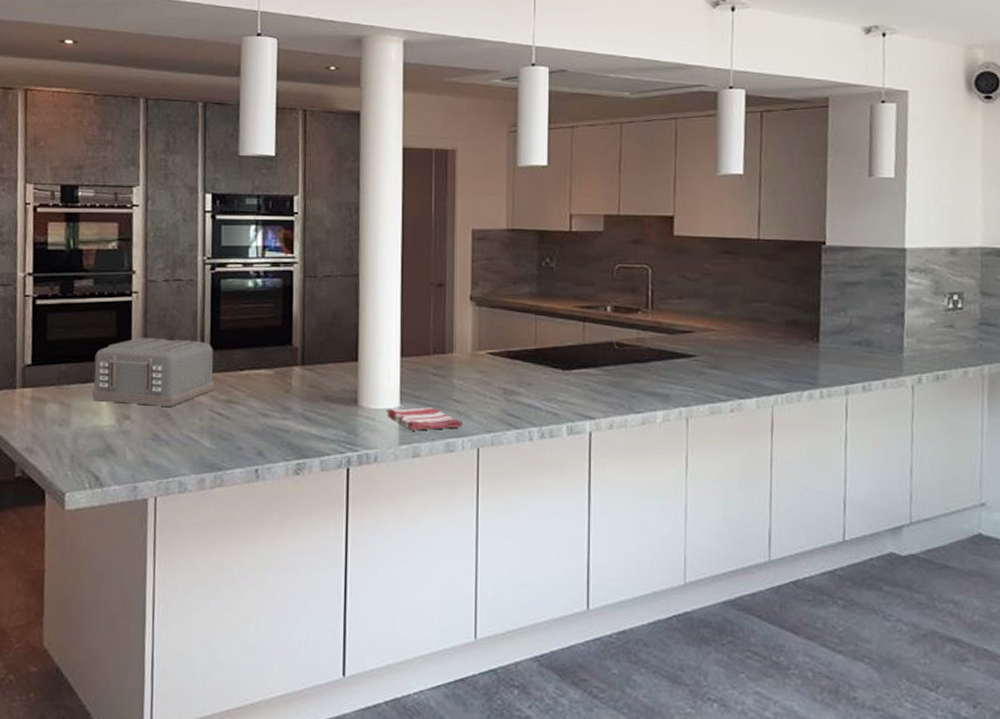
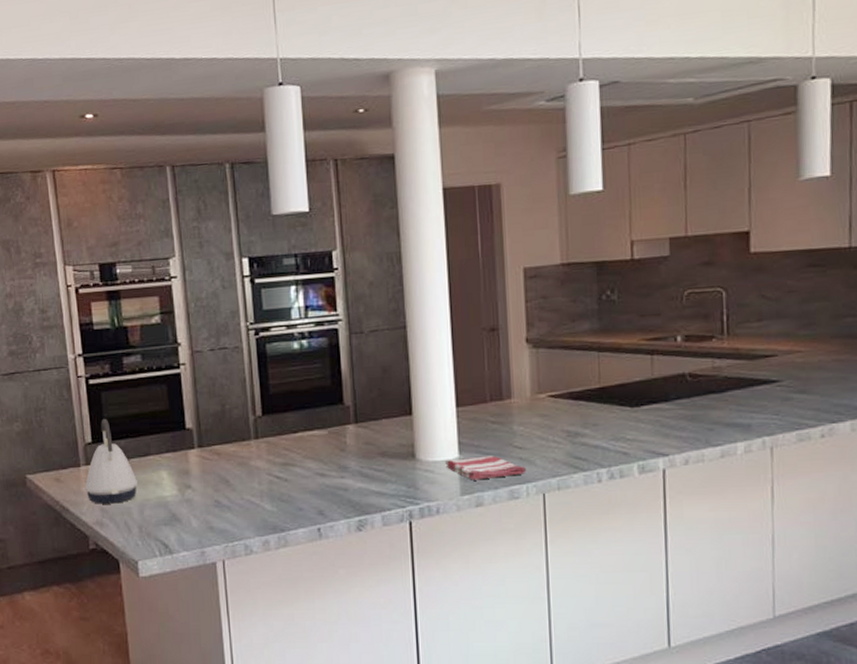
kettle: none [17,340,75,430] -> present [84,418,137,504]
toaster: present [91,337,215,407] -> none [151,406,270,474]

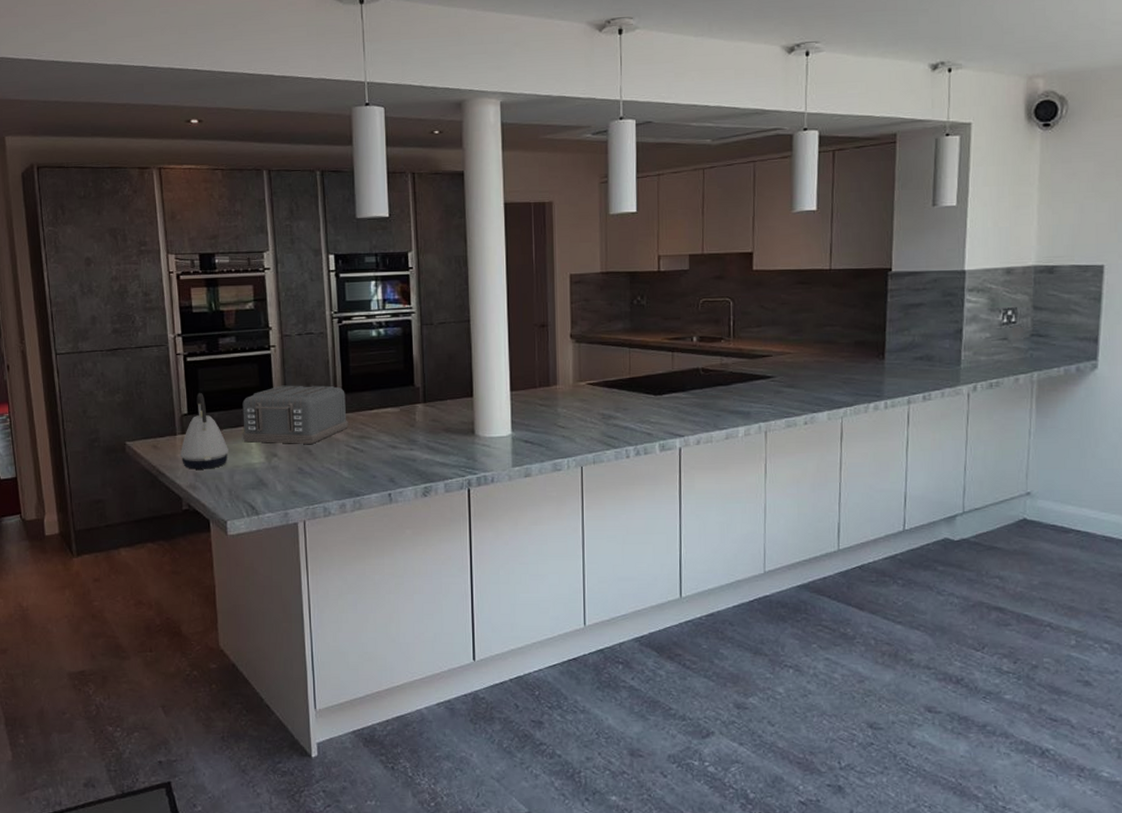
toaster: none [151,406,270,474] -> present [242,385,348,444]
dish towel: present [445,456,527,480] -> none [500,433,568,454]

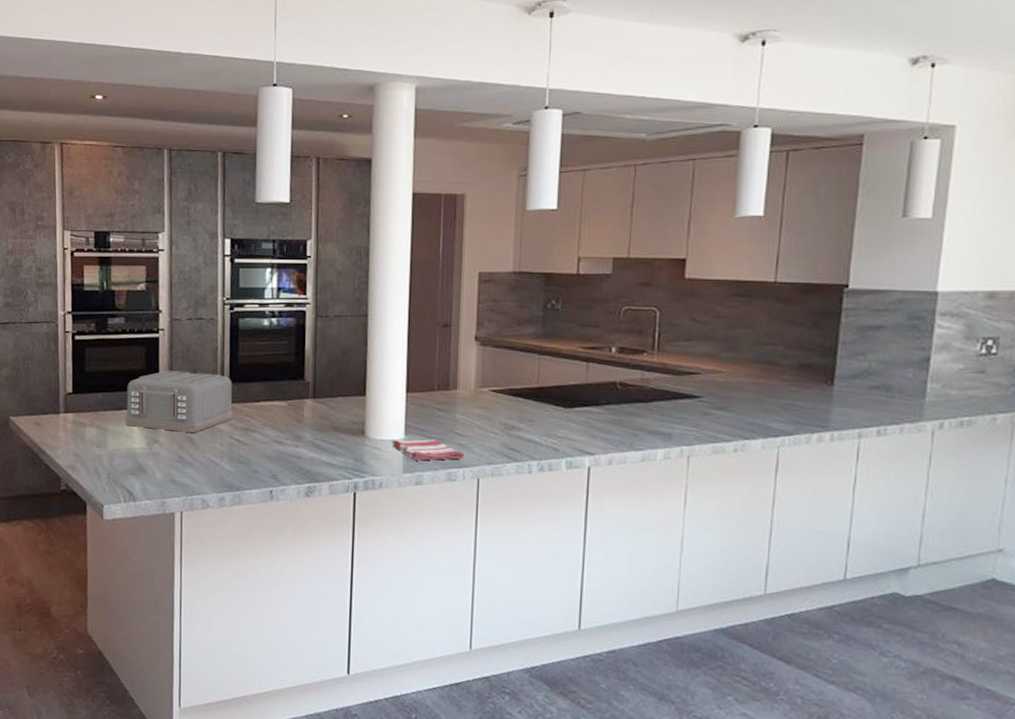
kettle: present [179,392,228,469] -> none [61,372,110,451]
dish towel: none [500,433,568,454] -> present [391,439,465,461]

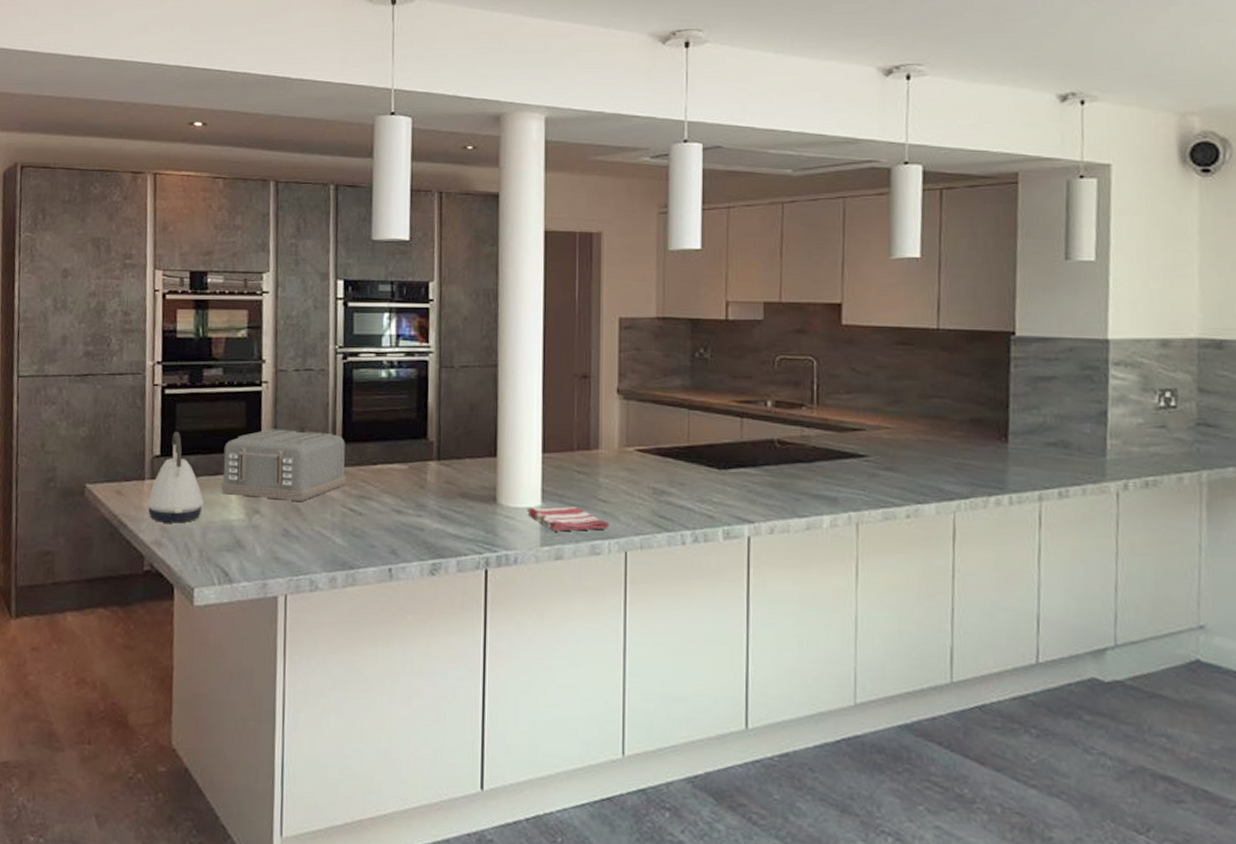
kettle: none [61,372,110,451] -> present [146,431,204,523]

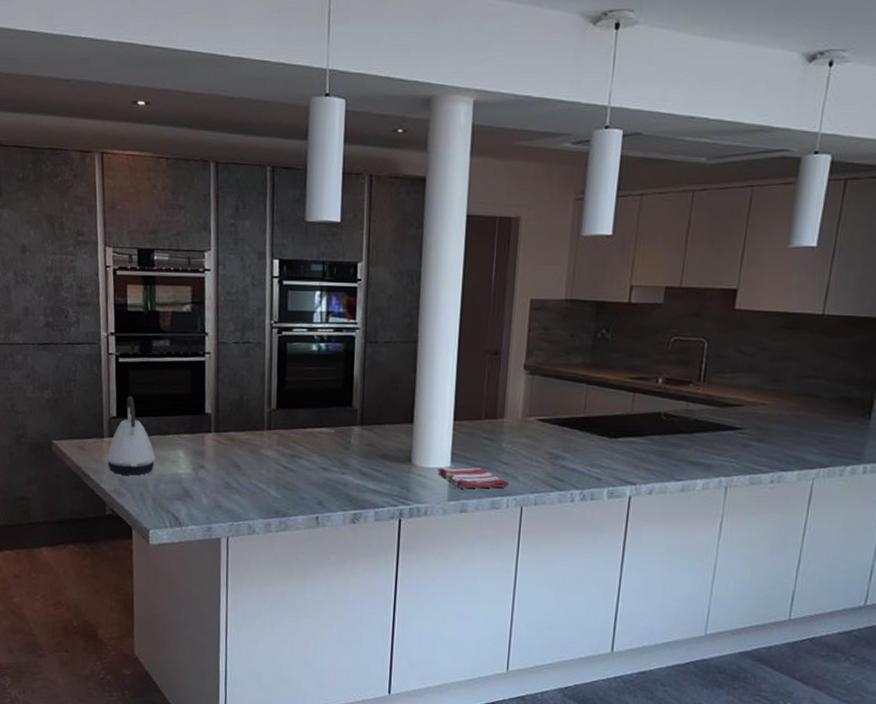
toaster: present [220,429,347,501] -> none [170,395,280,459]

